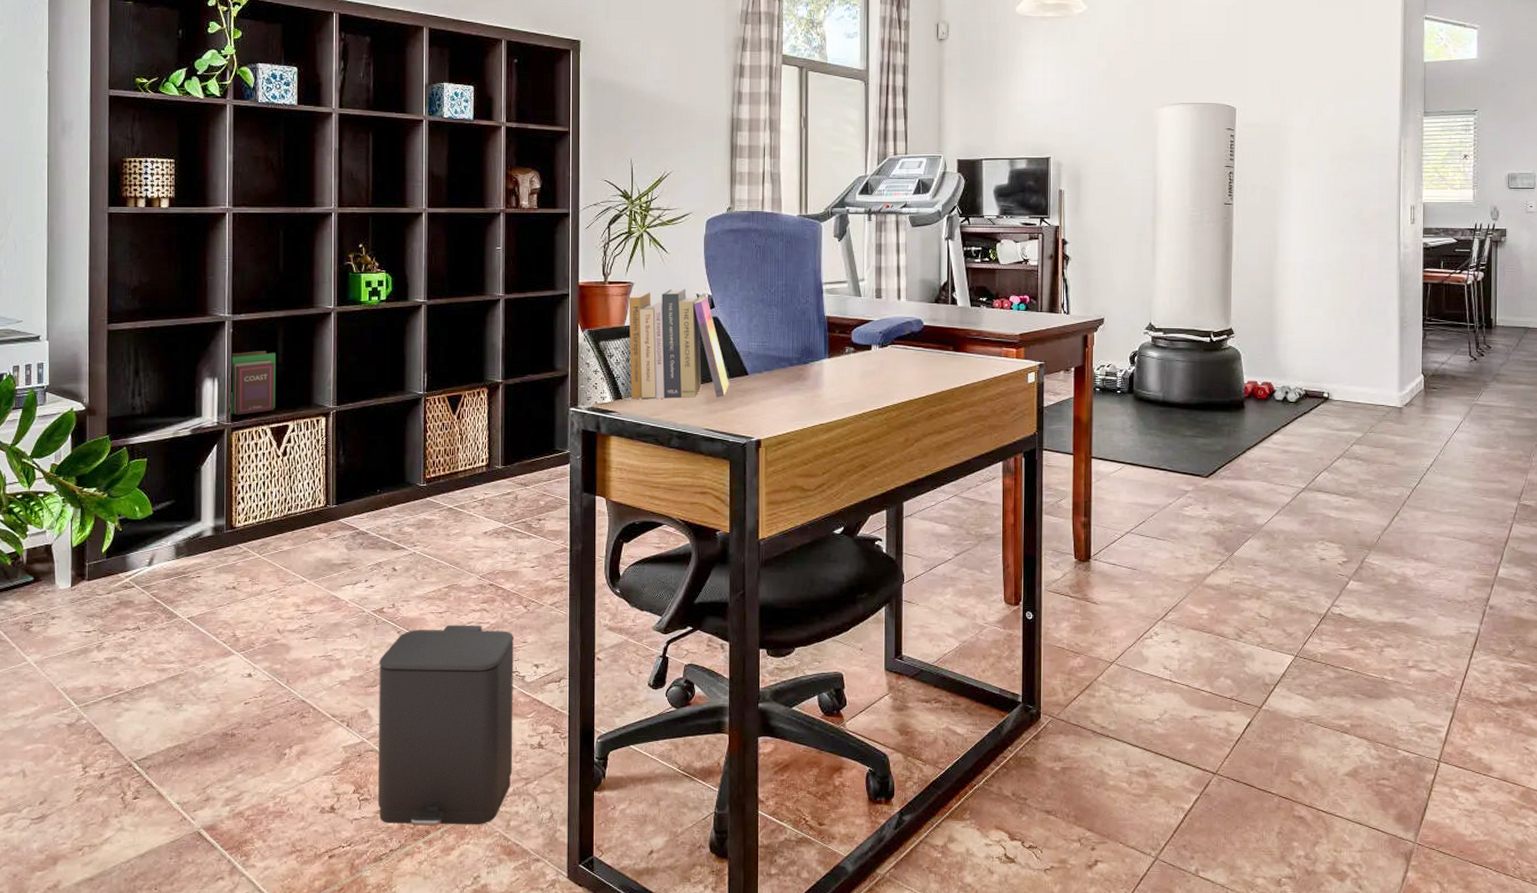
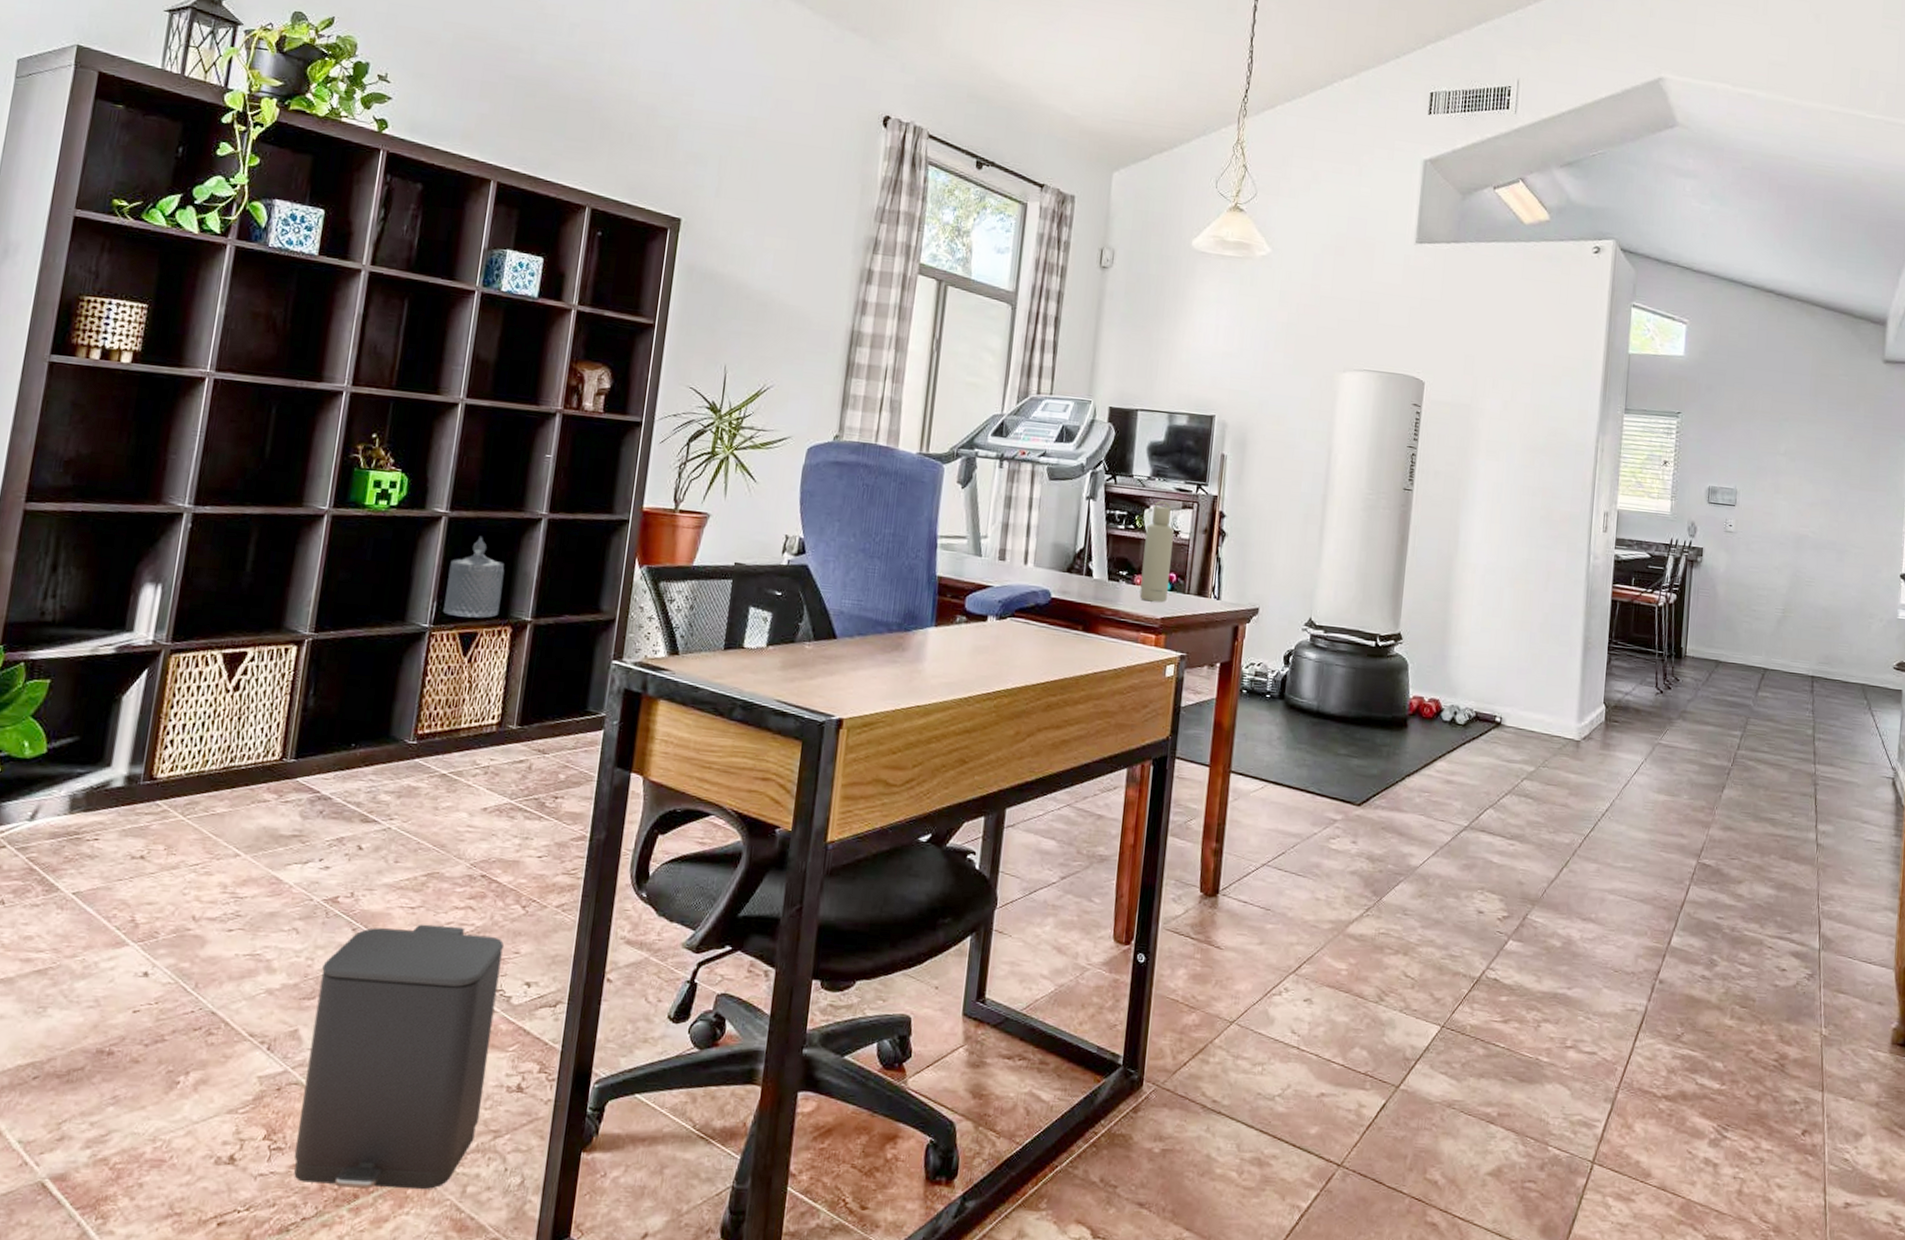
books: present [226,351,277,415] -> none [166,554,245,634]
decorative jar: none [433,317,476,383] -> present [443,535,505,619]
books: present [628,289,729,400] -> none [690,526,813,664]
bottle: none [999,235,1024,321] -> present [1139,500,1174,603]

